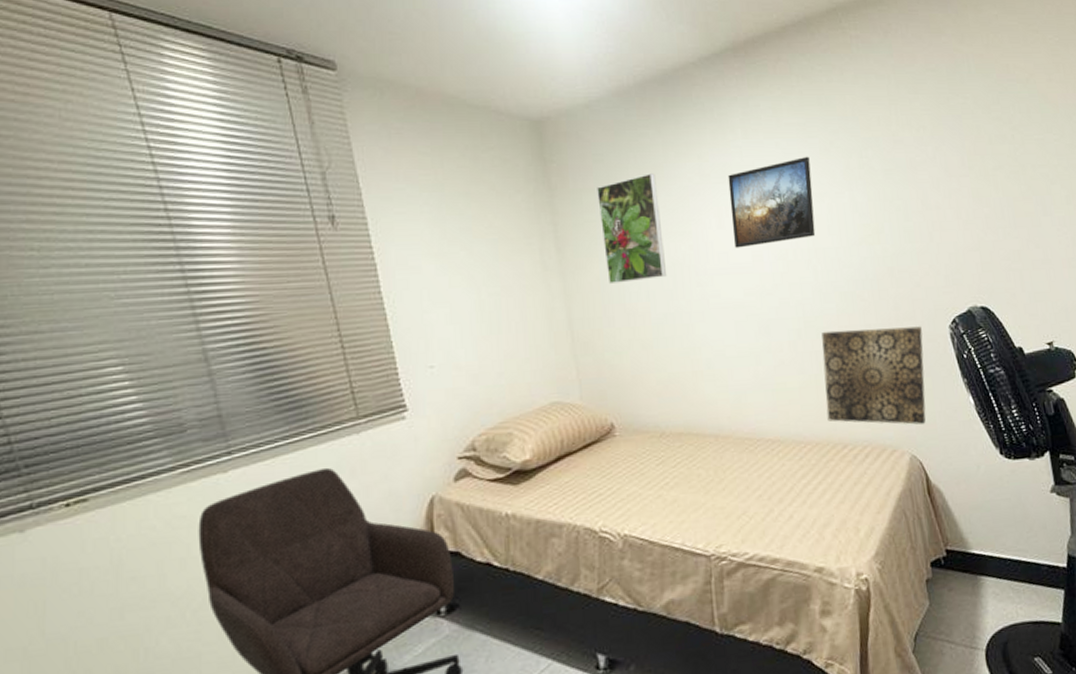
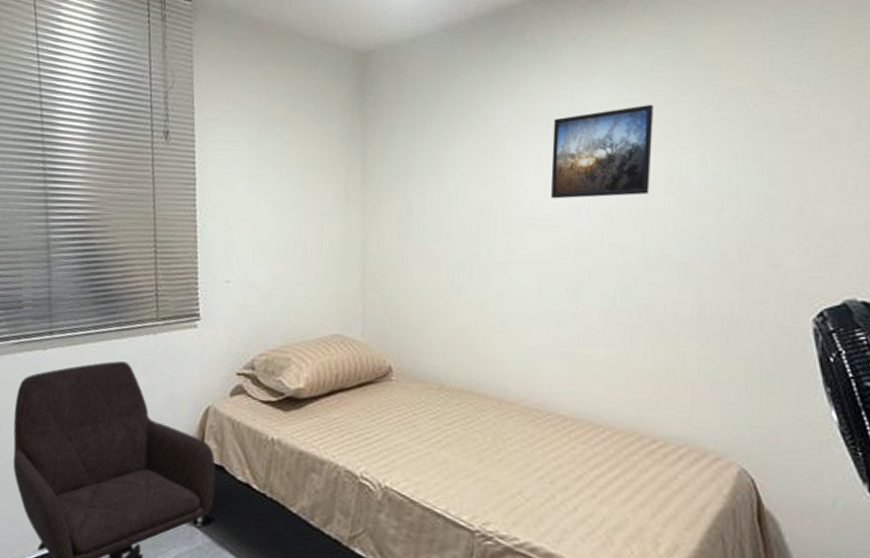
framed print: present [595,173,667,285] -> none [408,112,474,223]
wall art: present [821,326,926,425] -> none [636,303,774,434]

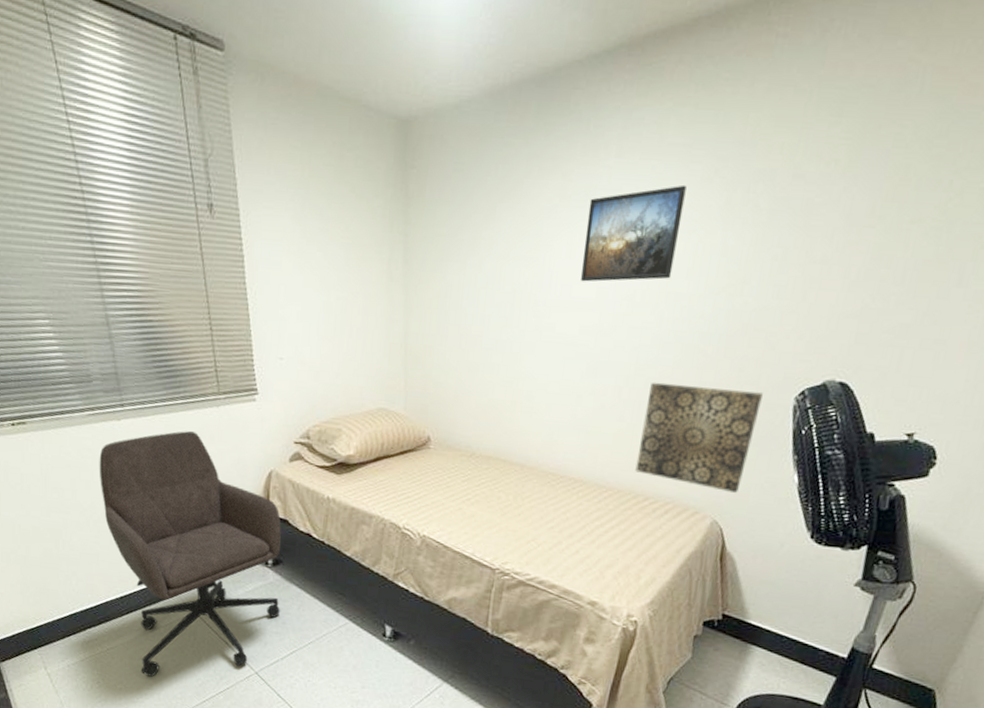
wall art: none [636,303,774,434] -> present [635,382,763,493]

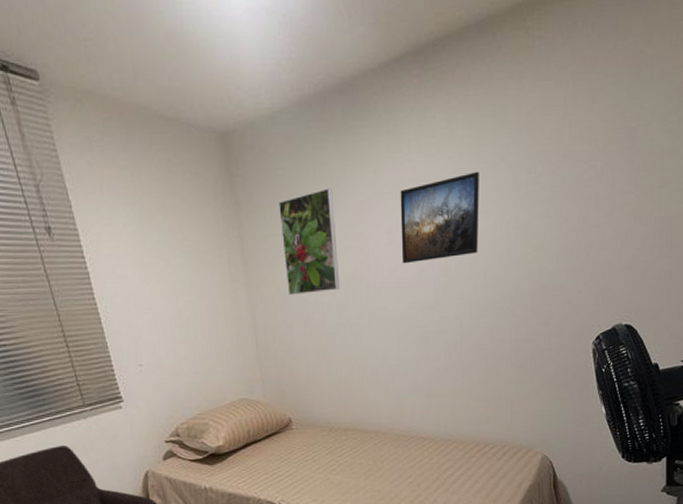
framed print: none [447,189,514,304] -> present [277,188,340,296]
wall art: present [635,382,763,493] -> none [473,342,567,429]

